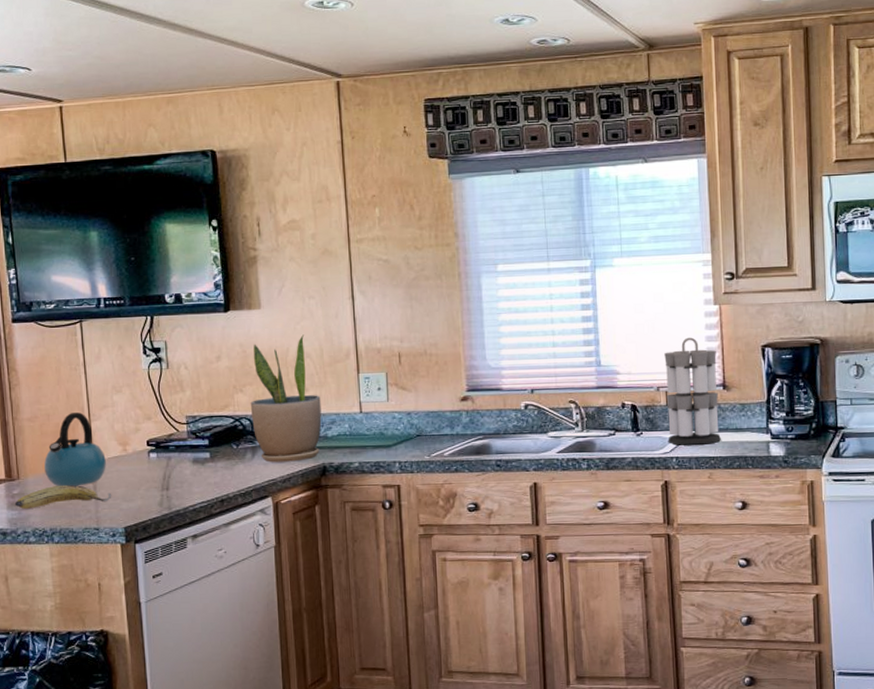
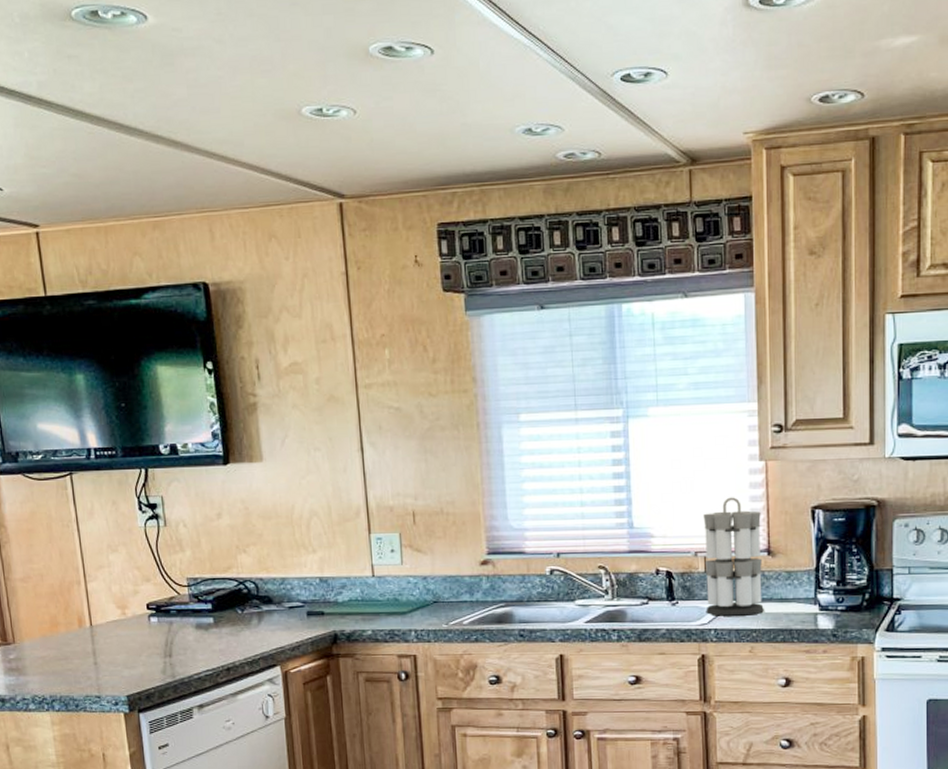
fruit: present [14,485,112,509] -> none [11,650,113,675]
kettle: present [44,412,106,487] -> none [40,573,105,652]
potted plant: present [250,334,322,463] -> none [254,490,332,629]

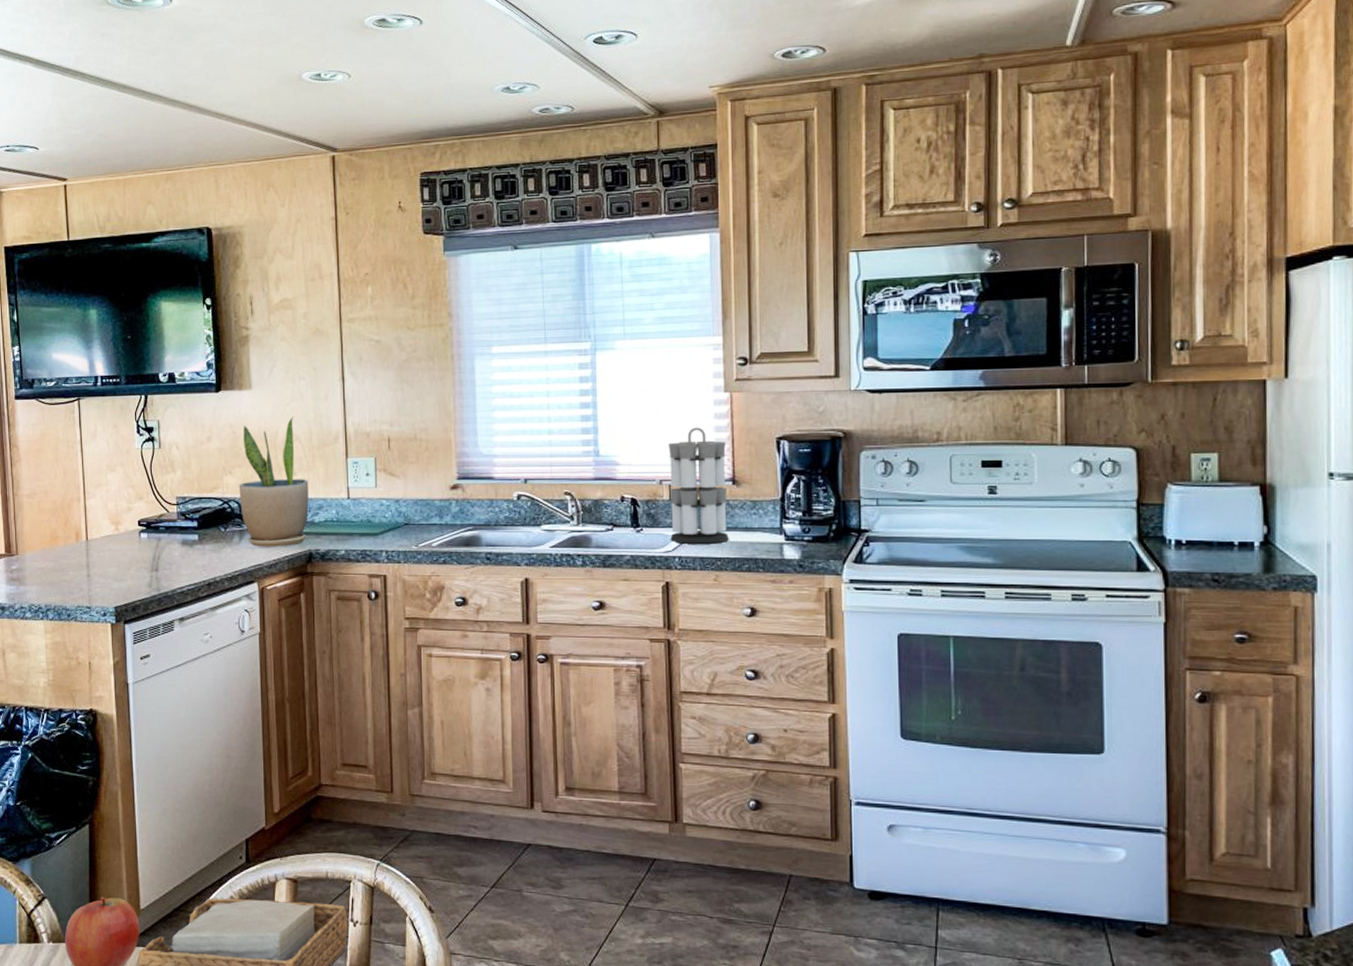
potted plant: none [254,490,332,629] -> present [239,416,309,547]

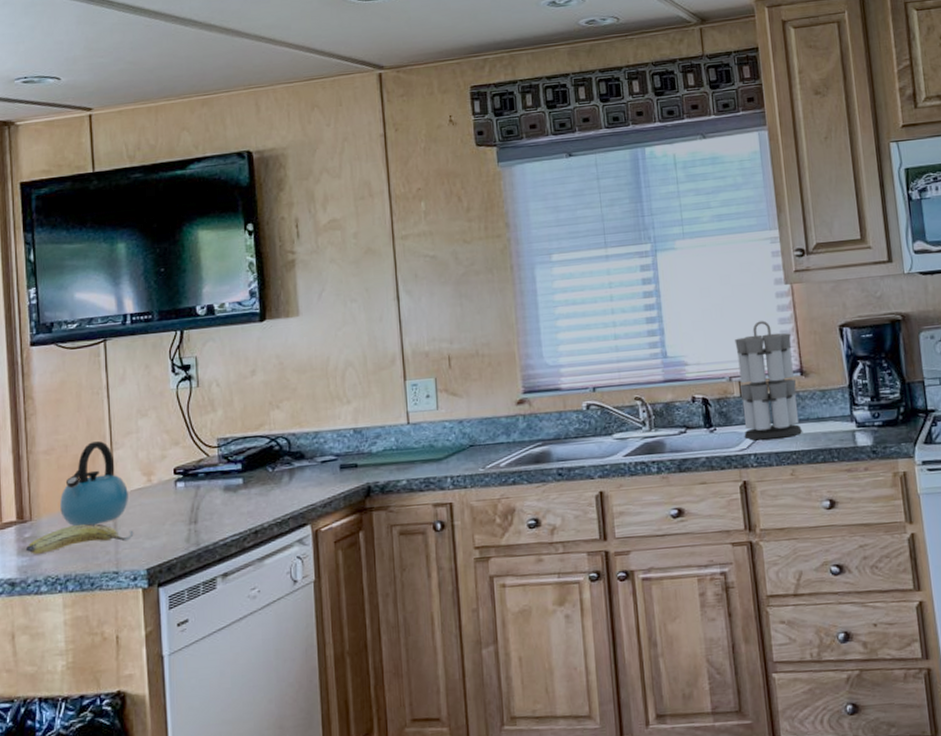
fruit: none [13,563,104,584] -> present [25,523,134,554]
kettle: none [41,490,99,564] -> present [60,441,128,527]
potted plant: present [239,416,309,547] -> none [287,341,366,486]

